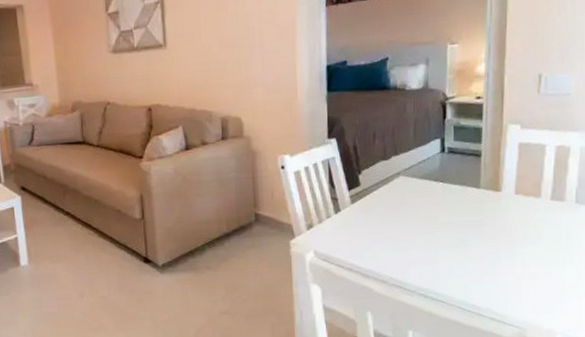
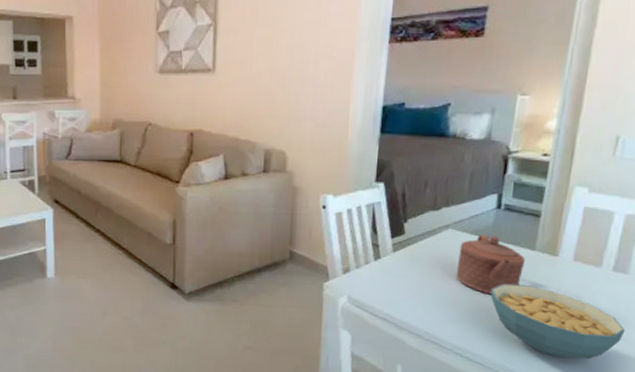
teapot: none [411,177,473,235] -> present [456,234,526,295]
cereal bowl: none [445,222,569,287] -> present [491,285,626,360]

